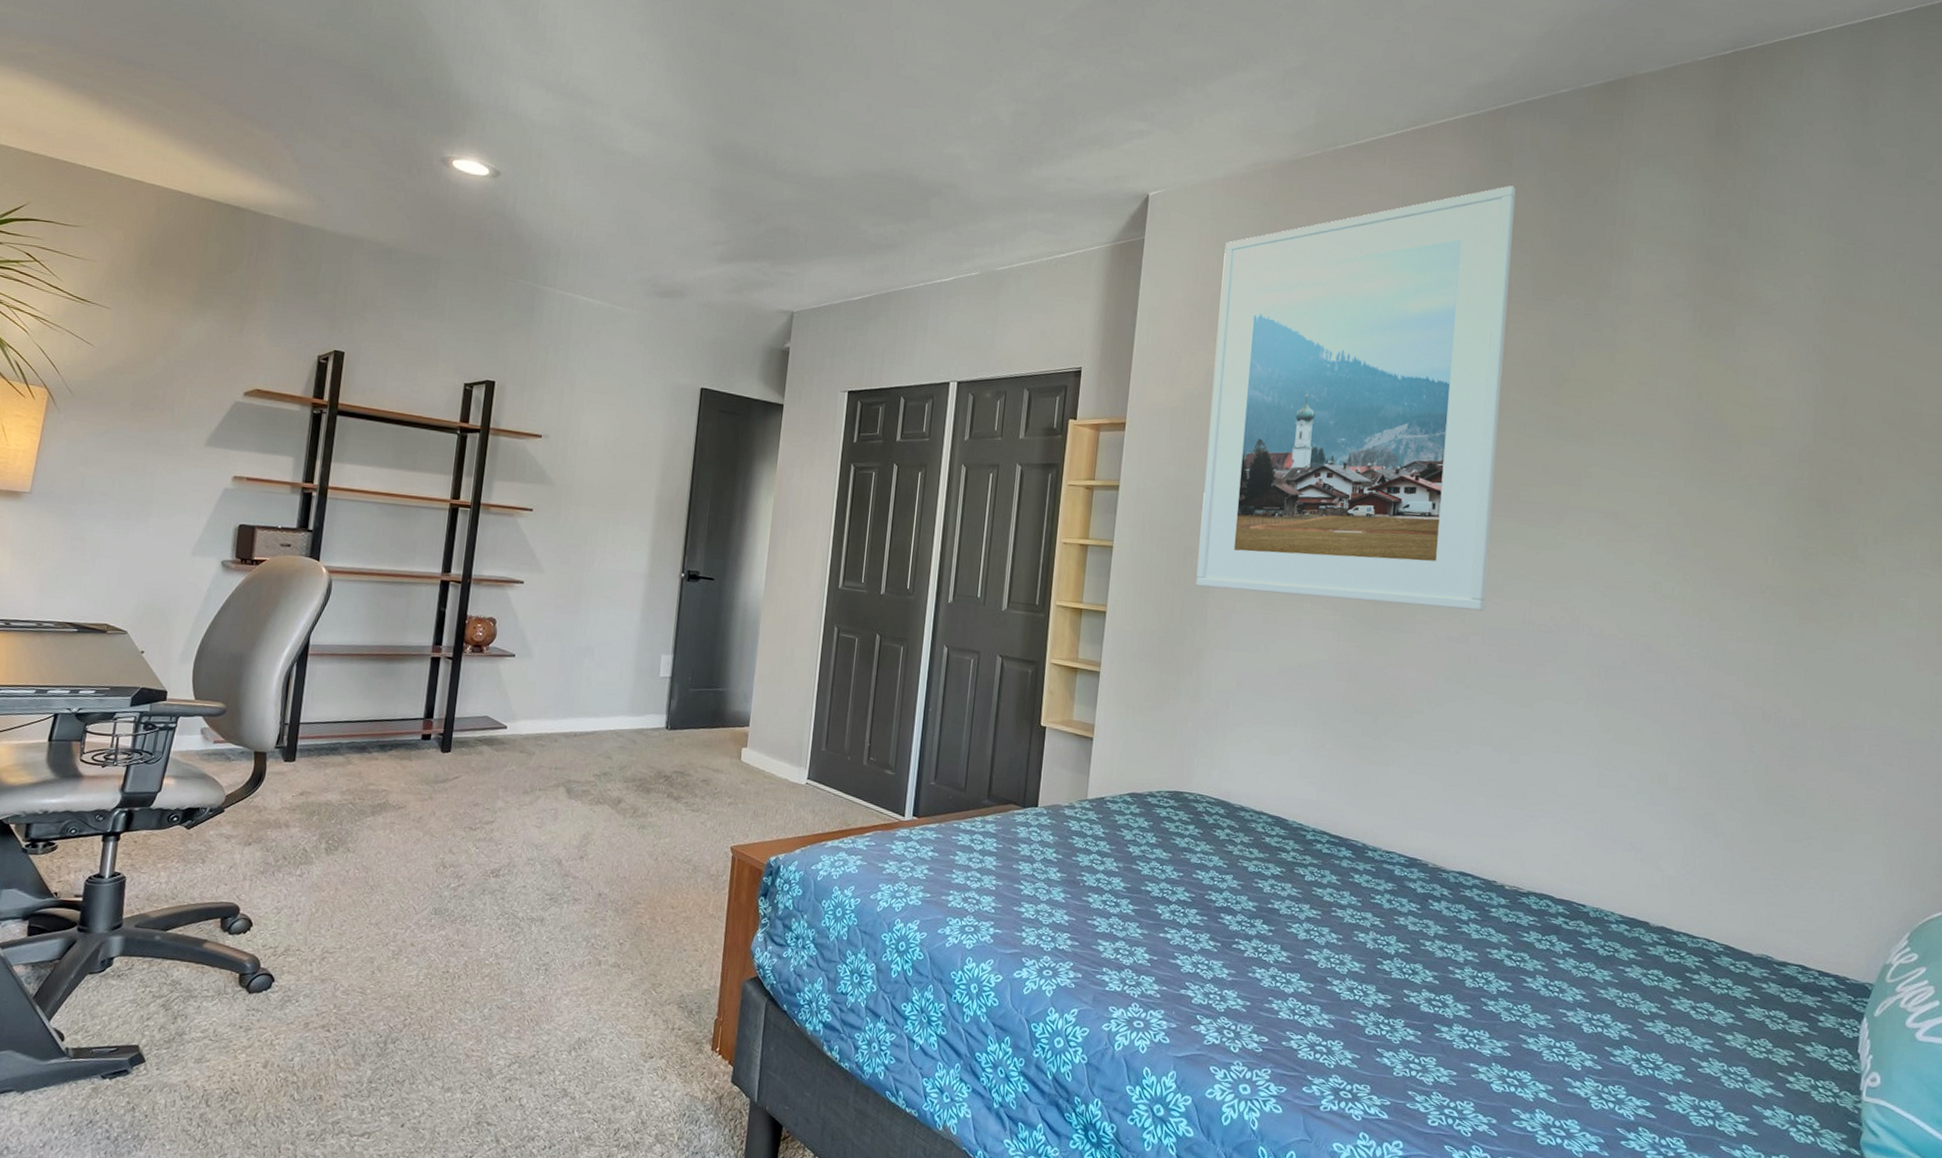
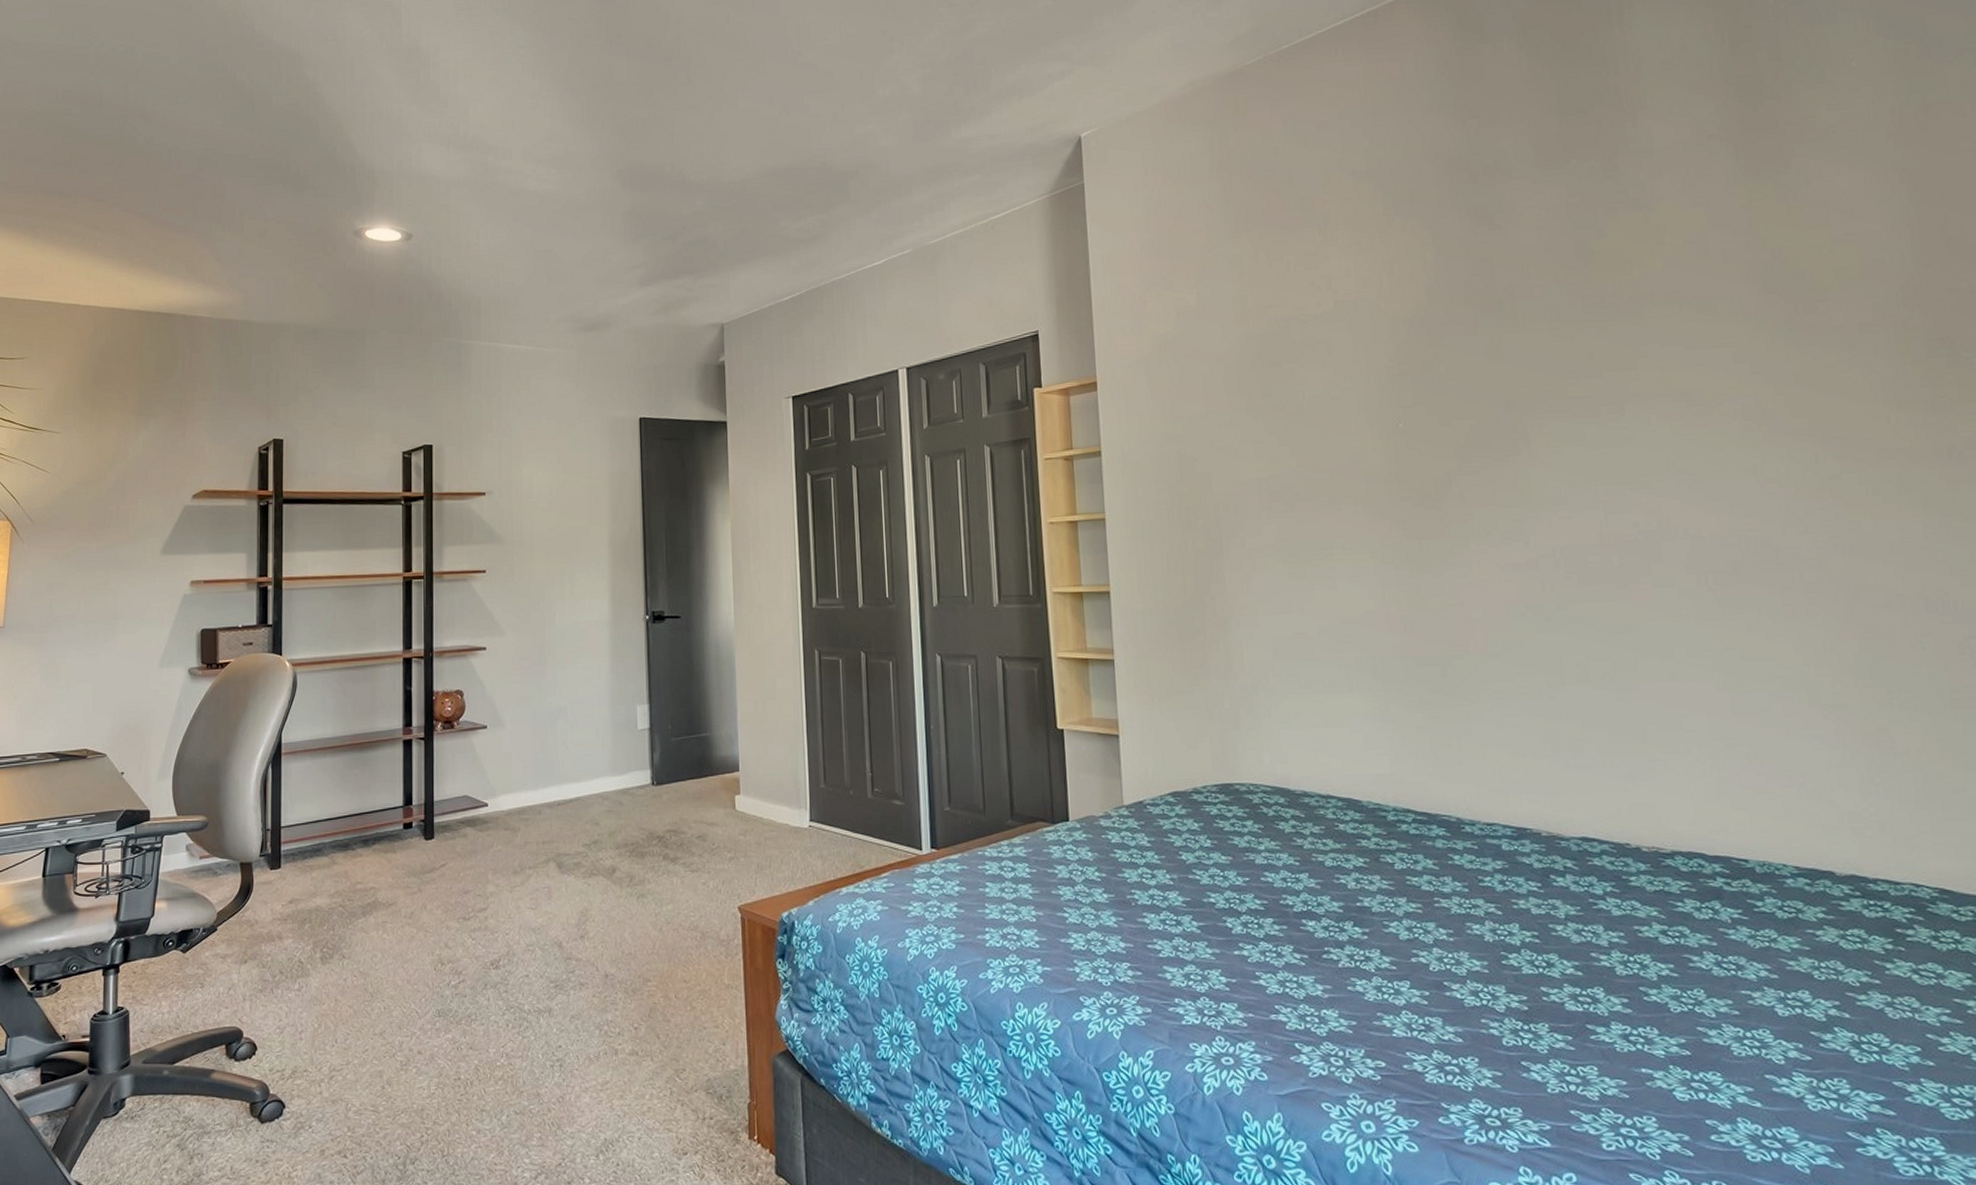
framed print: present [1195,185,1516,611] -> none [1174,52,1550,549]

